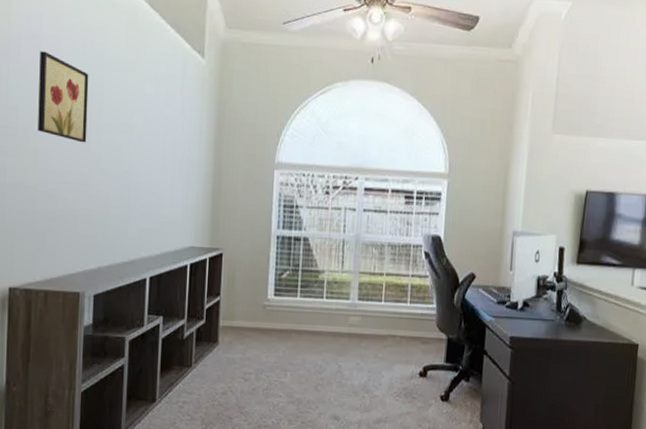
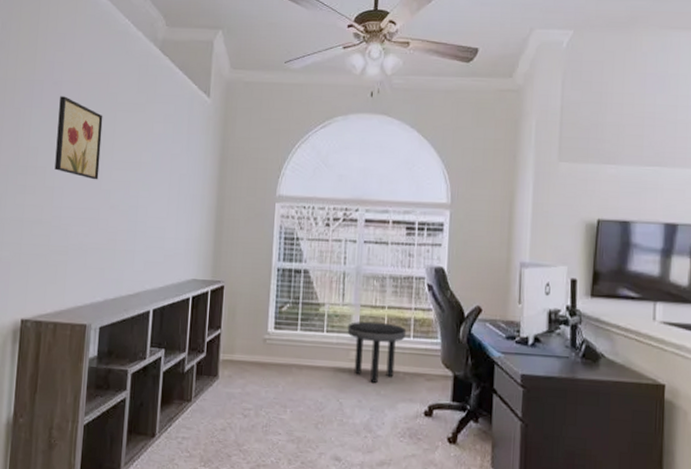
side table: none [346,287,404,347] -> present [347,321,407,384]

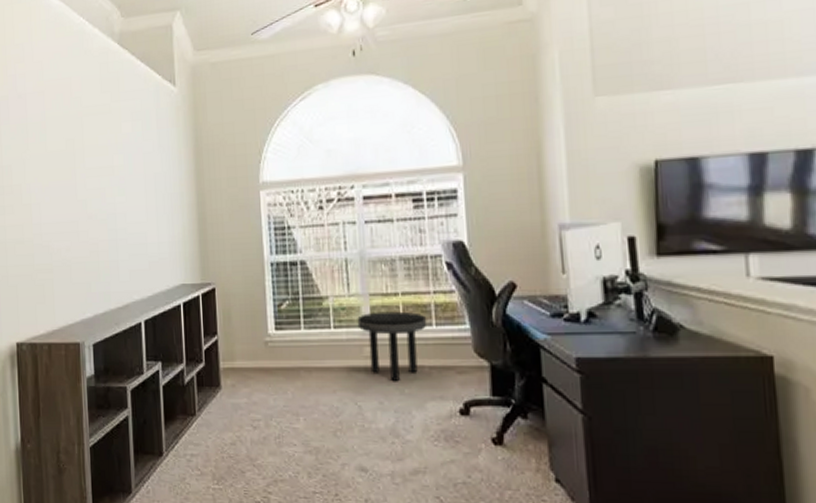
wall art: present [54,96,103,180] -> none [26,108,73,192]

